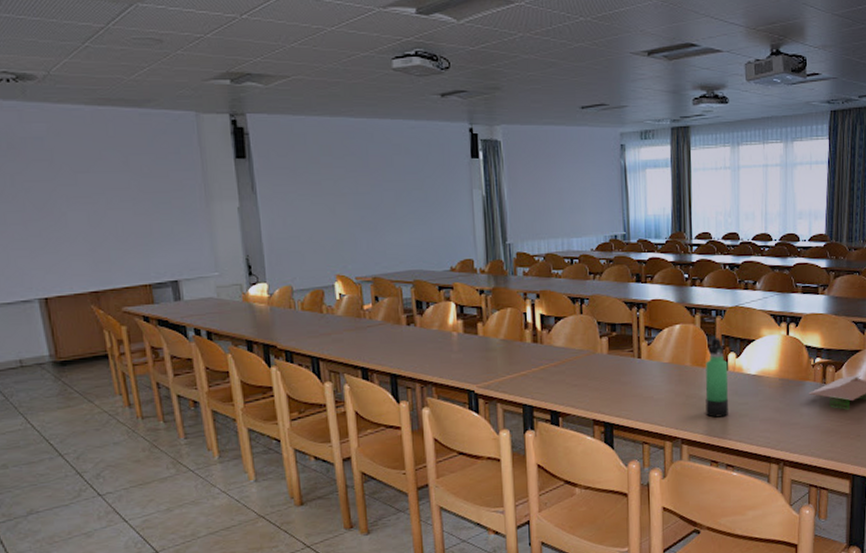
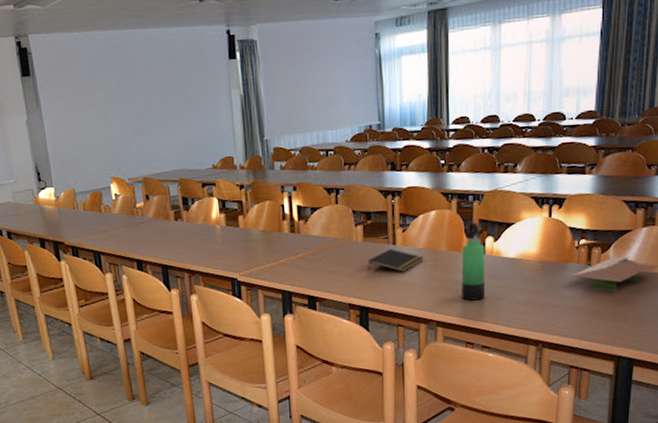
notepad: none [612,362,669,387] -> present [367,249,424,272]

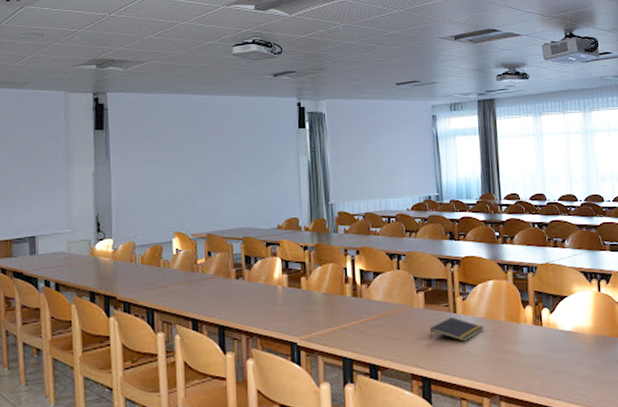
thermos bottle: present [461,222,486,301] -> none [520,293,545,374]

